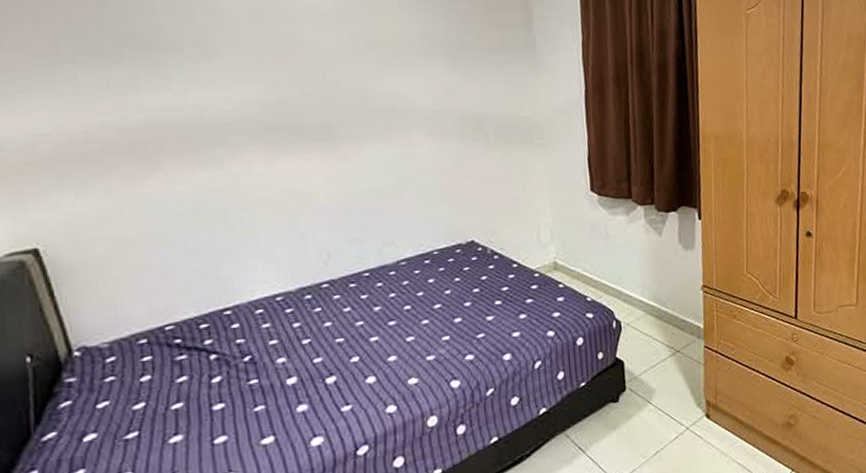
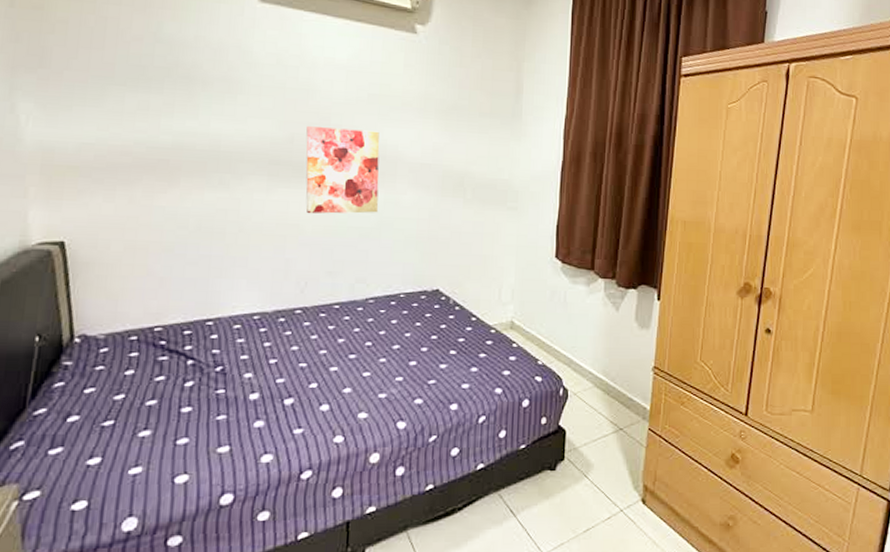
wall art: none [300,81,396,181] -> present [306,126,380,214]

